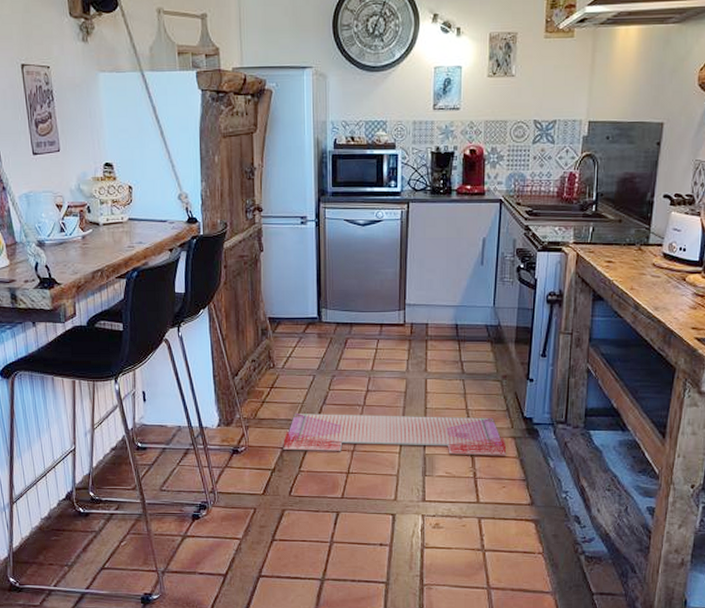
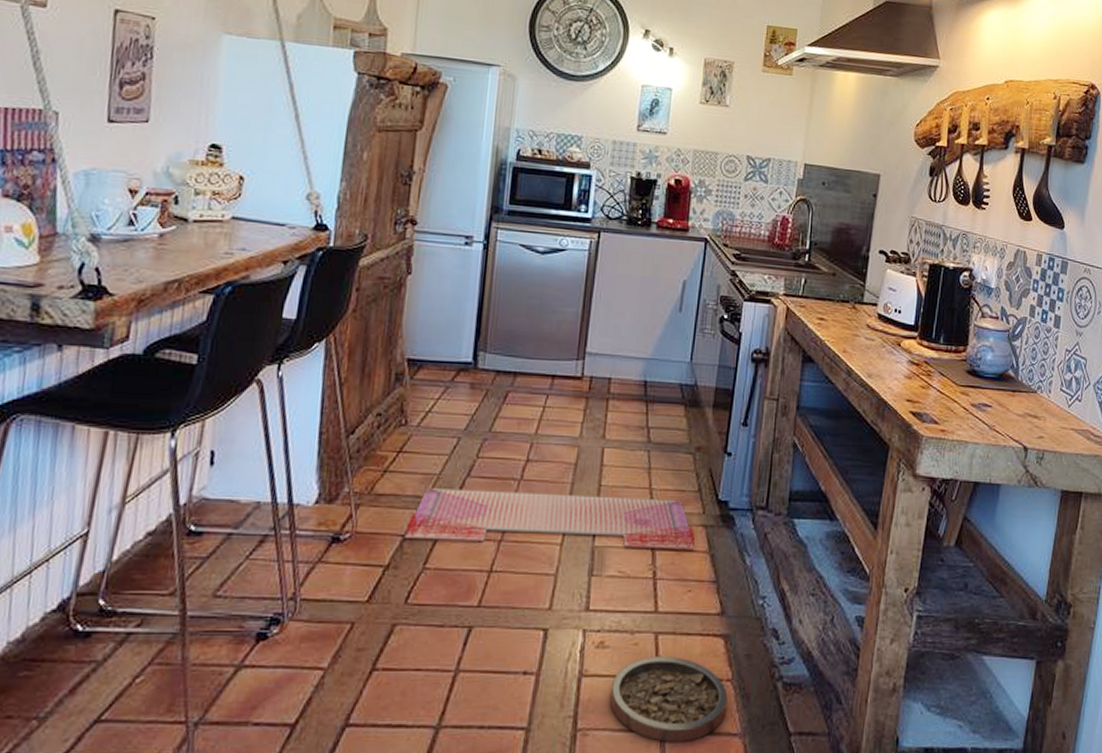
pet bowl: none [446,535,540,596] -> present [609,656,728,742]

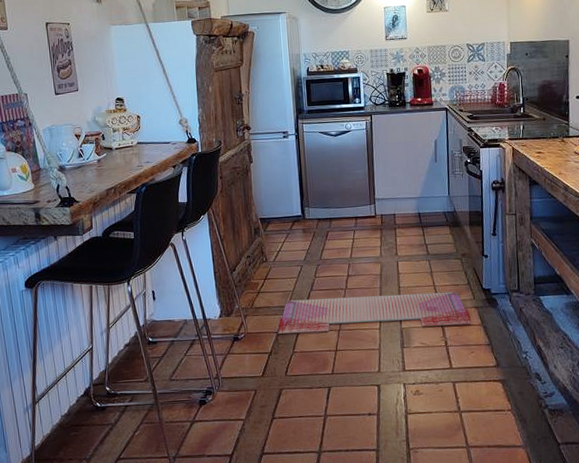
pet bowl: present [609,656,728,742] -> none [428,397,511,454]

